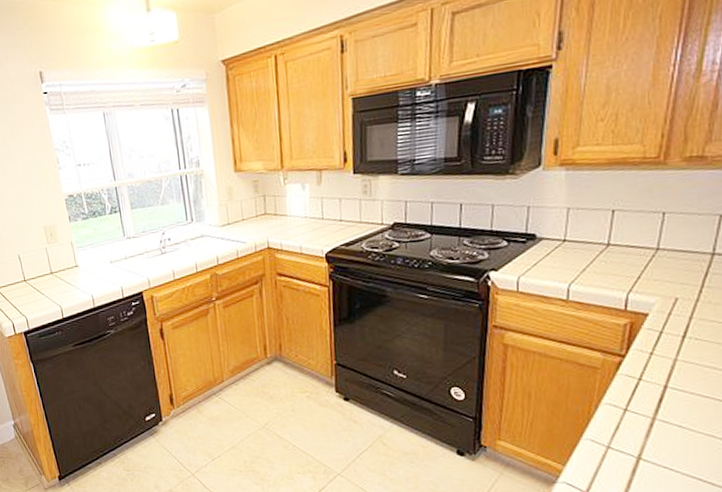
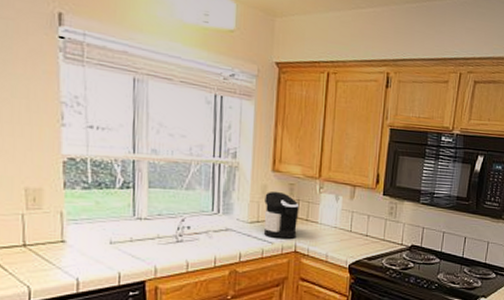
coffee maker: none [231,190,268,238] -> present [264,191,300,239]

